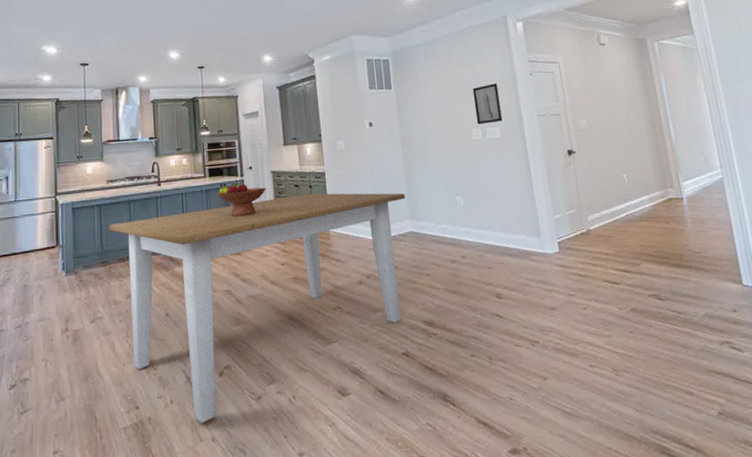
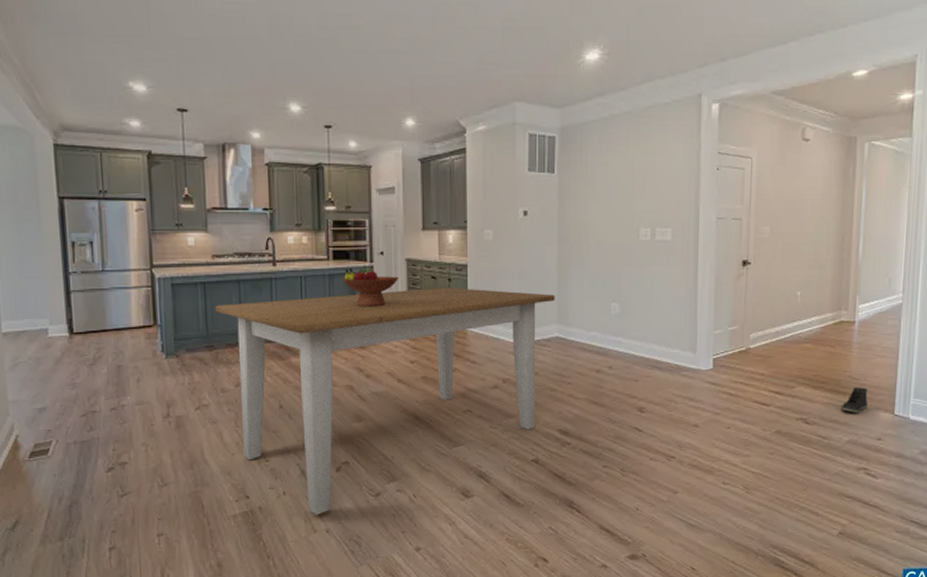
wall art: present [472,83,503,125] -> none [647,176,678,224]
sneaker: none [689,260,715,286] -> present [841,387,868,413]

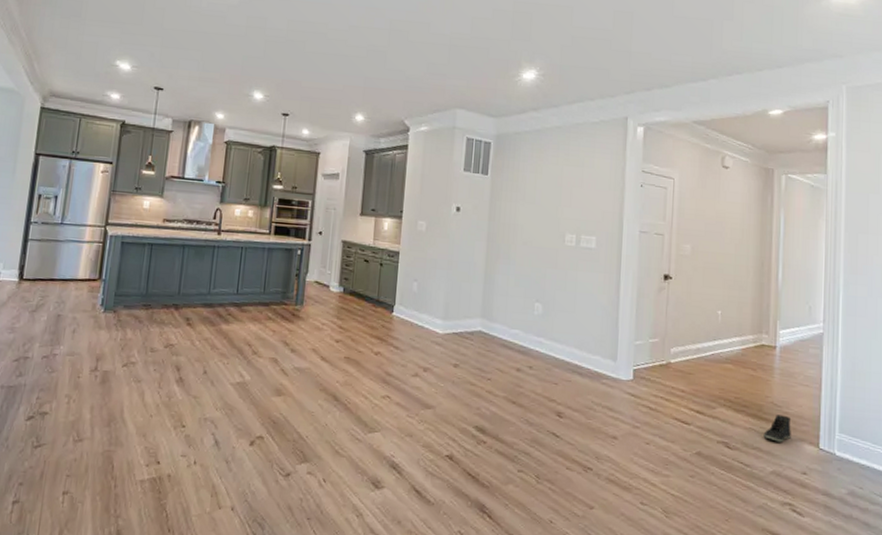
table: present [215,287,555,515] -> none [157,266,481,490]
fruit bowl: present [341,268,398,307] -> none [279,244,333,284]

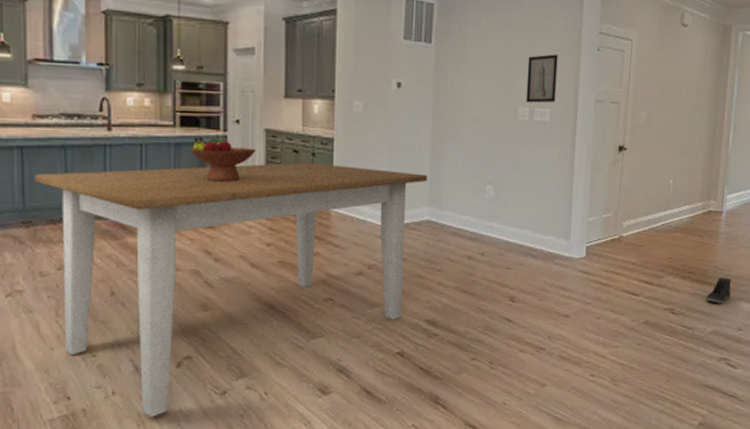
table: none [157,266,481,490] -> present [34,162,428,417]
fruit bowl: none [279,244,333,284] -> present [189,137,256,182]
wall art: none [573,188,603,231] -> present [525,54,558,103]

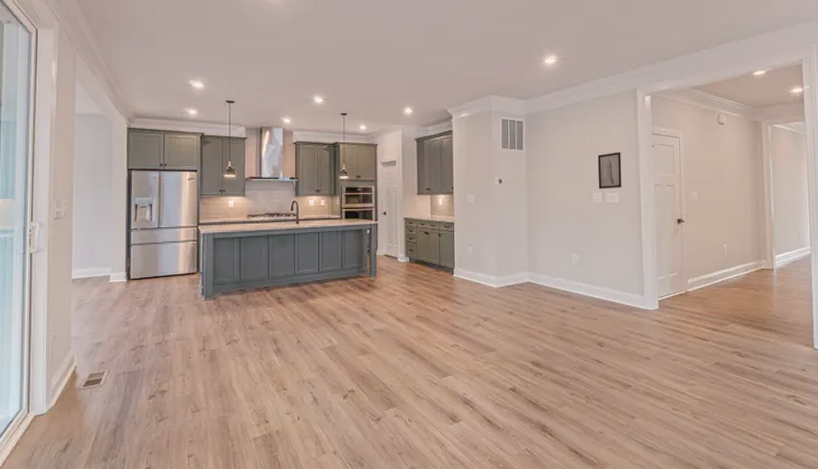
table: present [34,162,428,417] -> none [248,240,526,438]
fruit bowl: present [189,137,256,182] -> none [351,225,398,257]
sneaker: present [706,278,732,303] -> none [768,325,791,347]

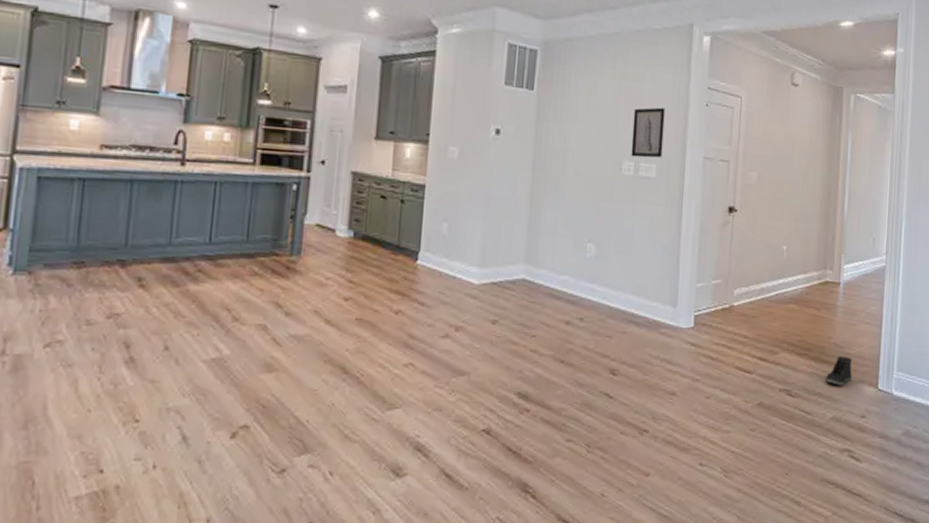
sneaker: none [768,325,791,347] -> present [825,356,853,386]

